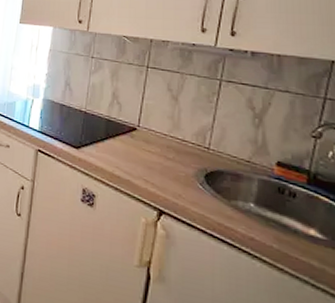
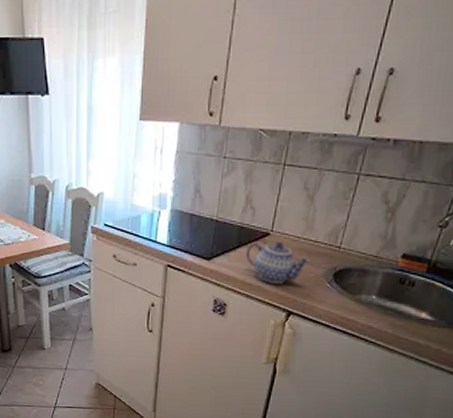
teapot: none [113,135,180,180] -> present [245,241,312,284]

